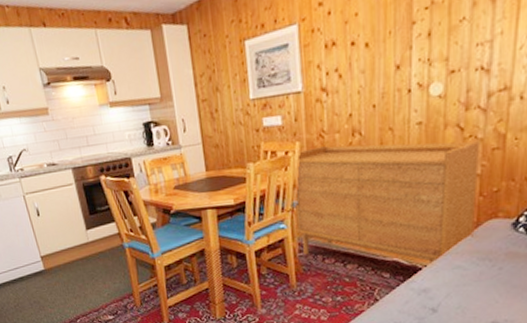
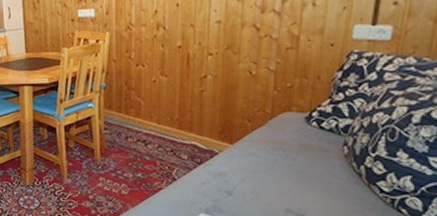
sideboard: present [294,141,480,265] -> none [102,37,275,151]

